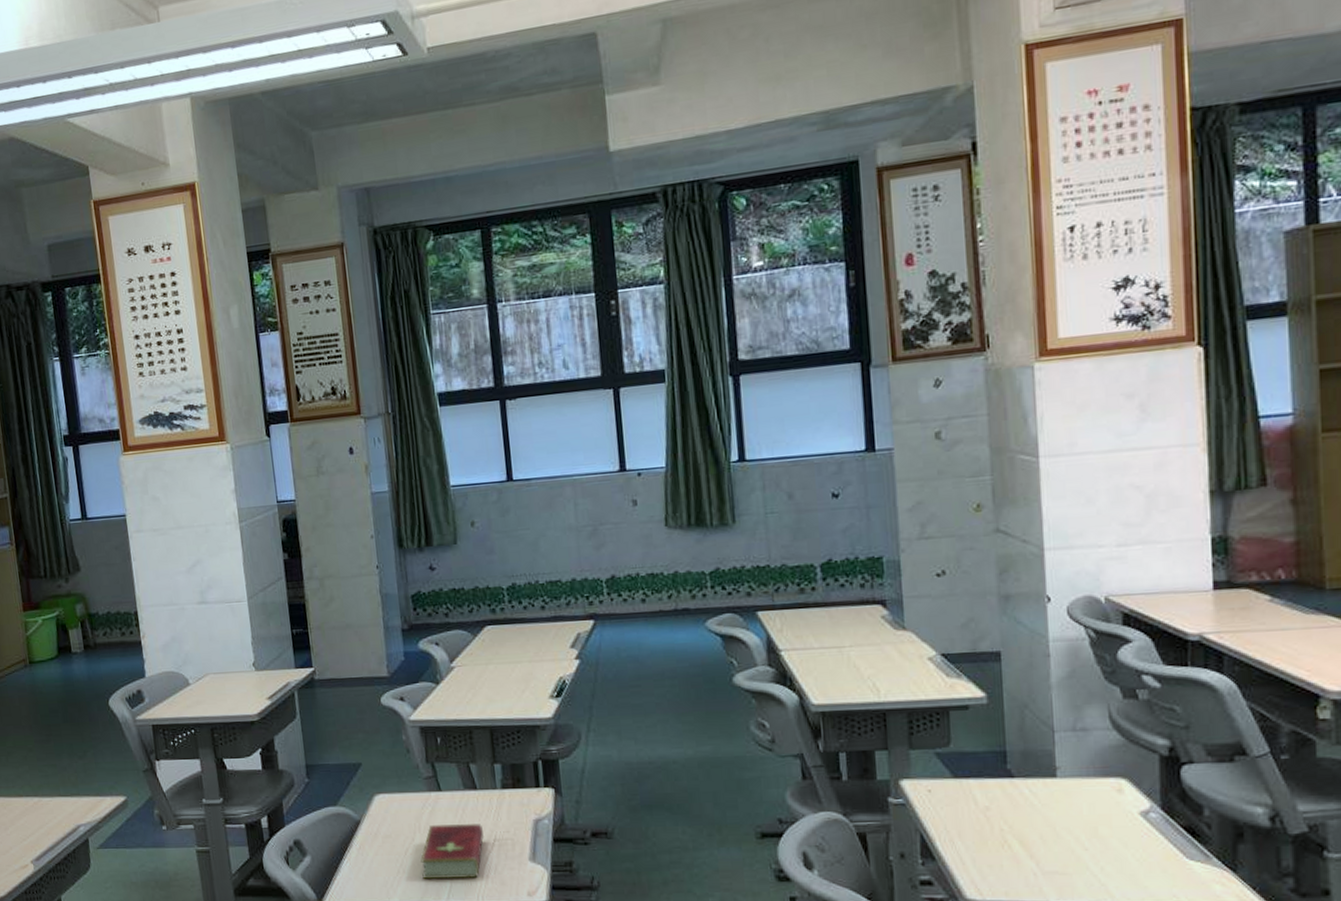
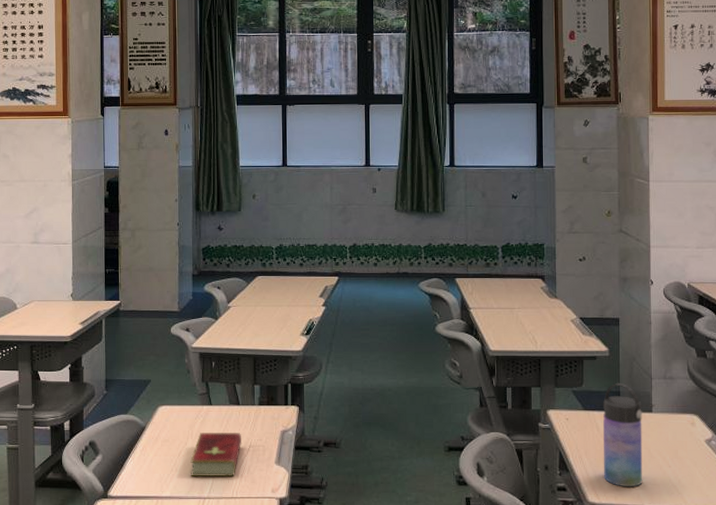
water bottle: none [980,739,1046,879] -> present [602,382,643,487]

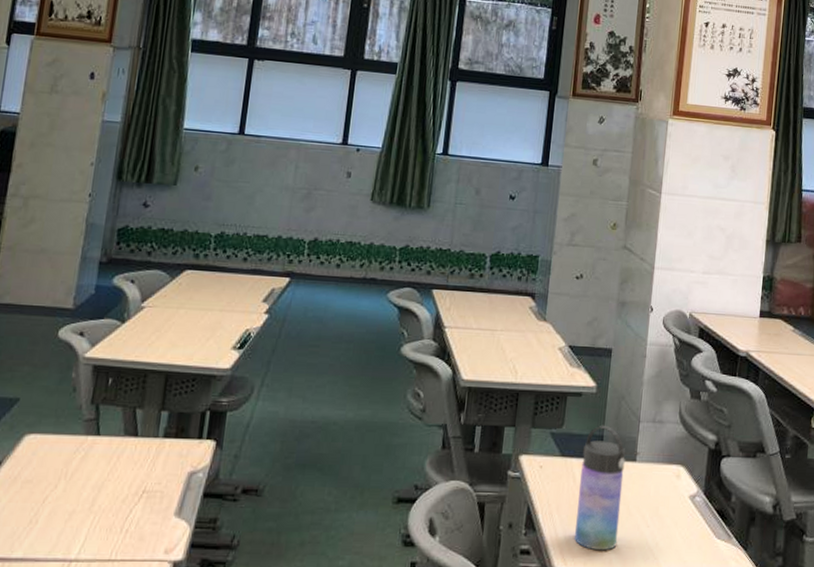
hardcover book: present [190,433,242,478] -> none [56,472,134,533]

